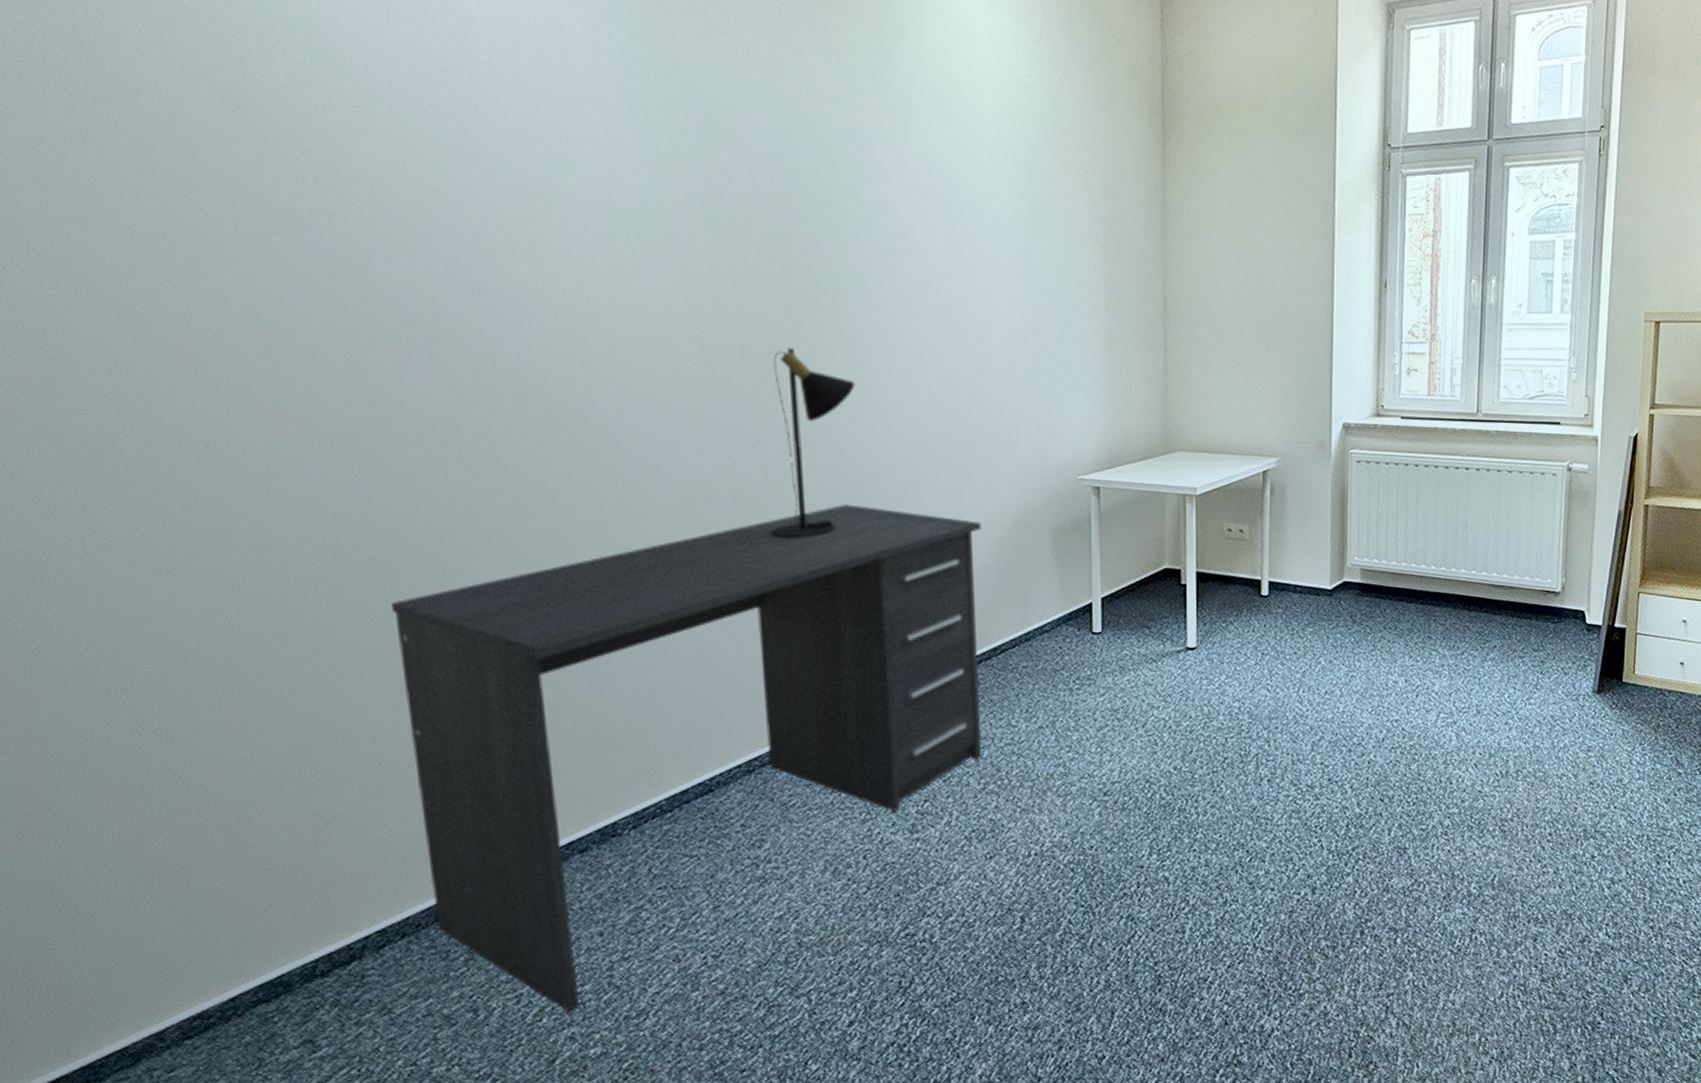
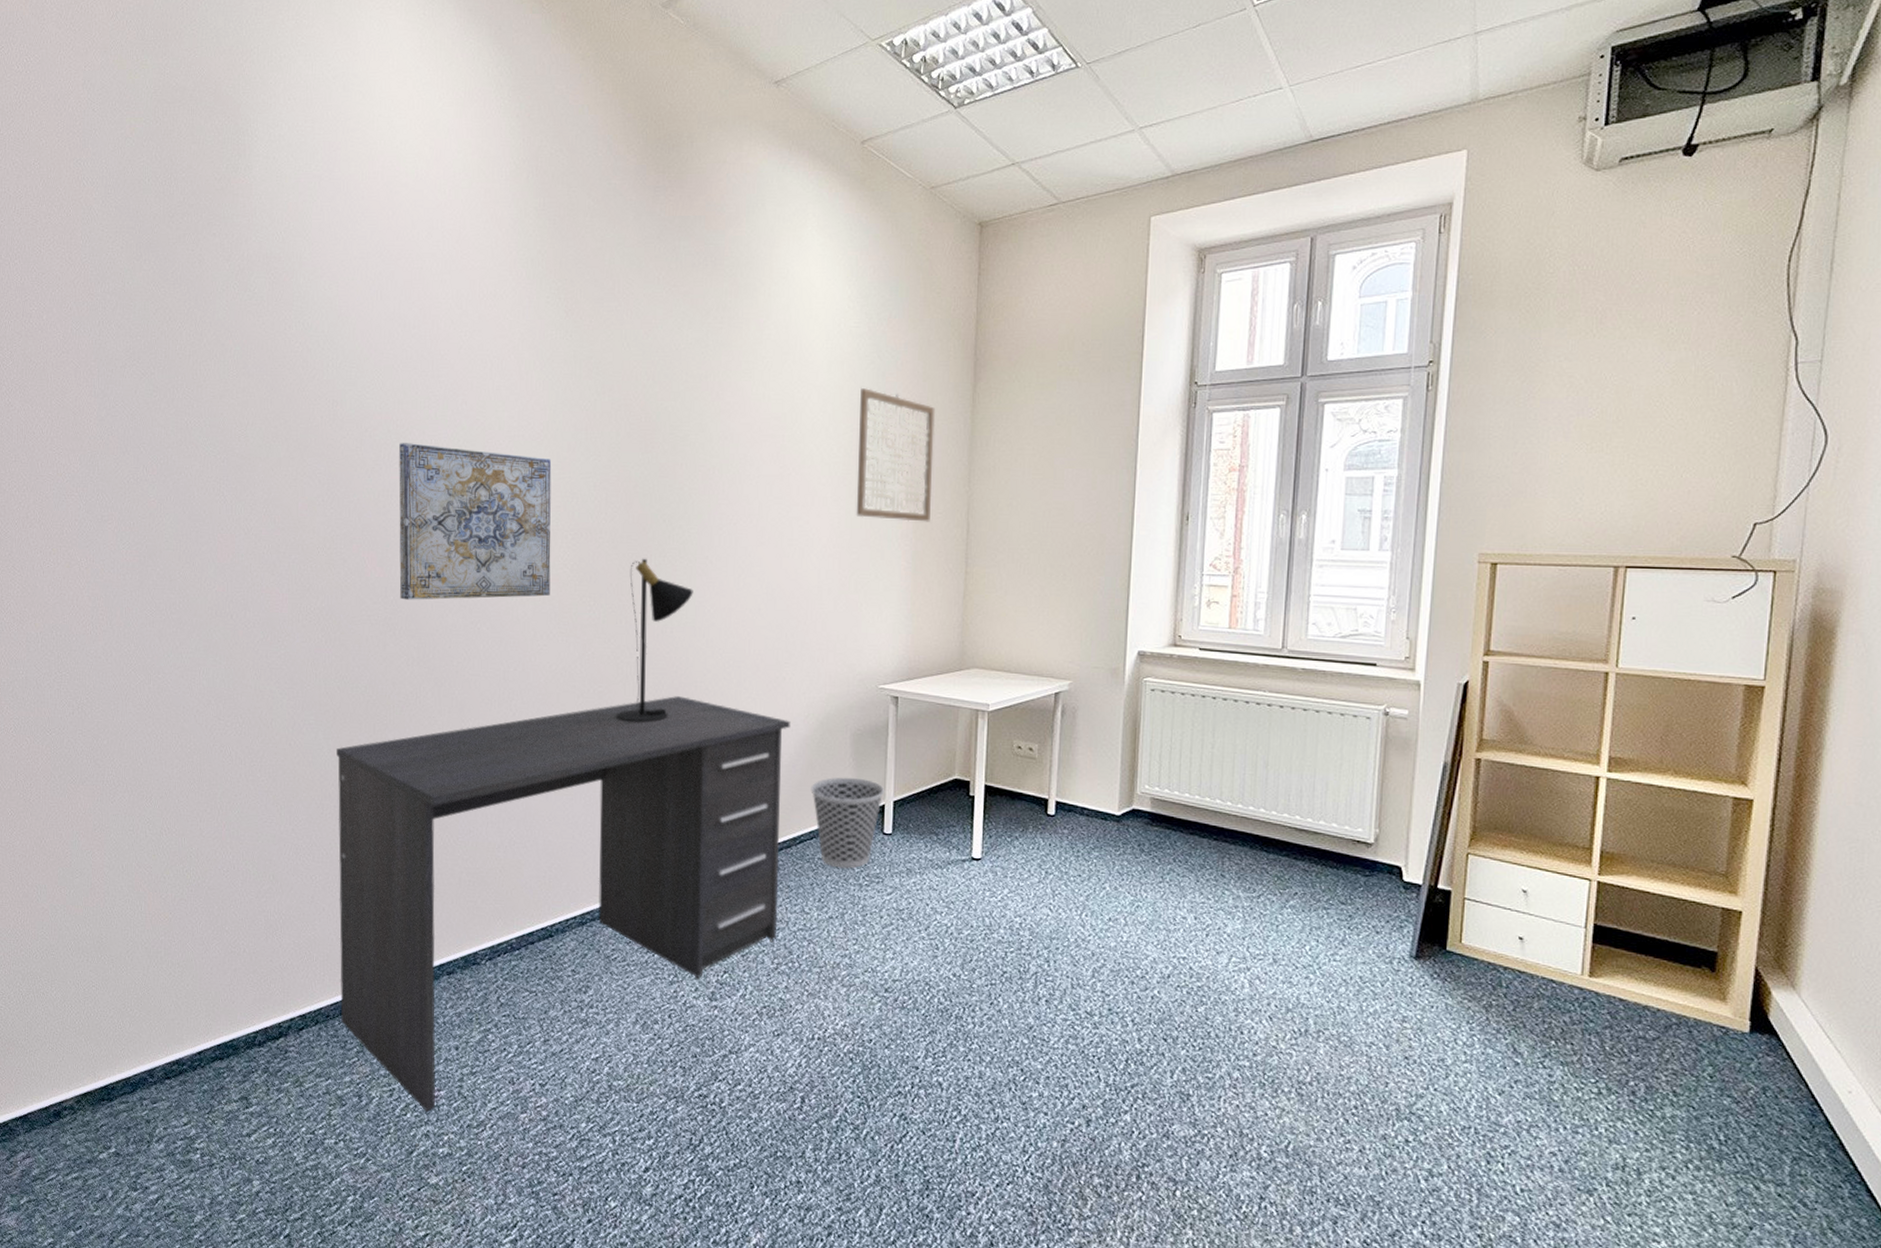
wall art: none [439,212,672,411] -> present [399,443,552,600]
wastebasket: none [1009,577,1090,675] -> present [810,776,884,869]
wall art: none [1037,145,1124,296] -> present [856,387,935,522]

